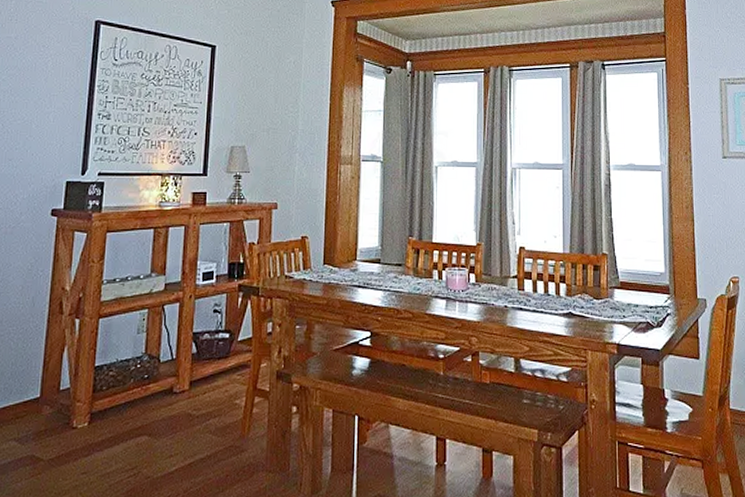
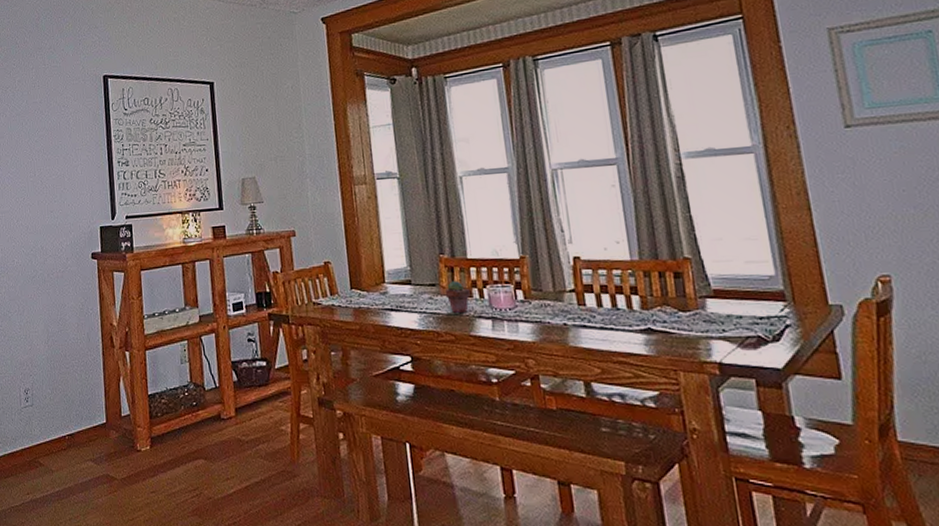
potted succulent: none [409,262,431,293] -> present [444,281,470,314]

